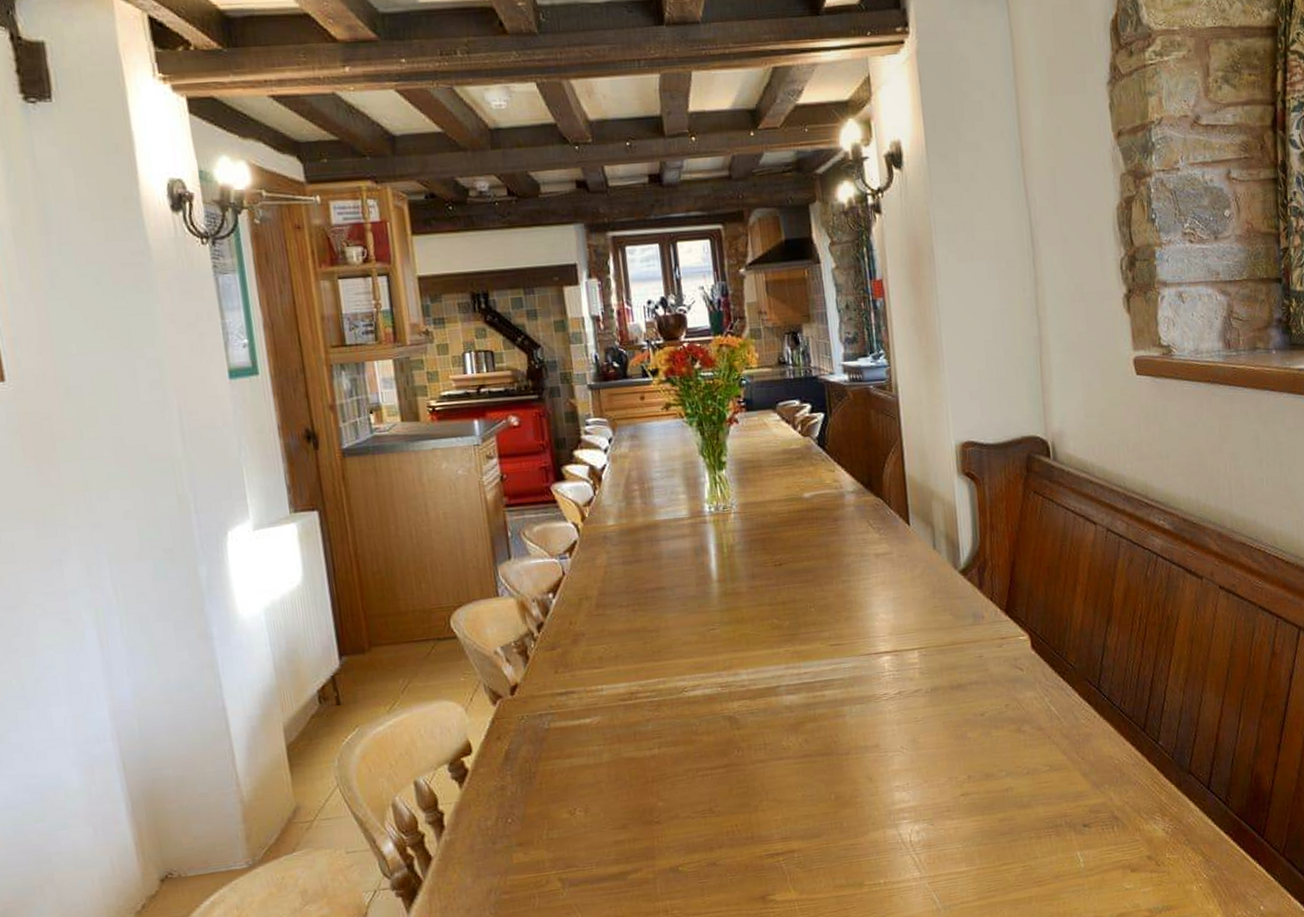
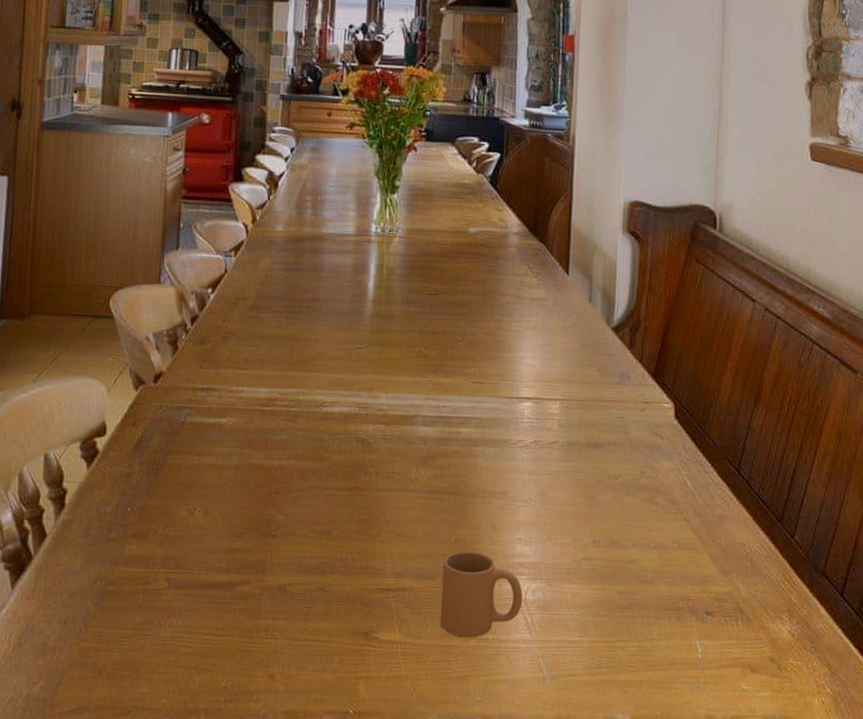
mug: none [826,805,908,886] -> present [439,551,523,638]

